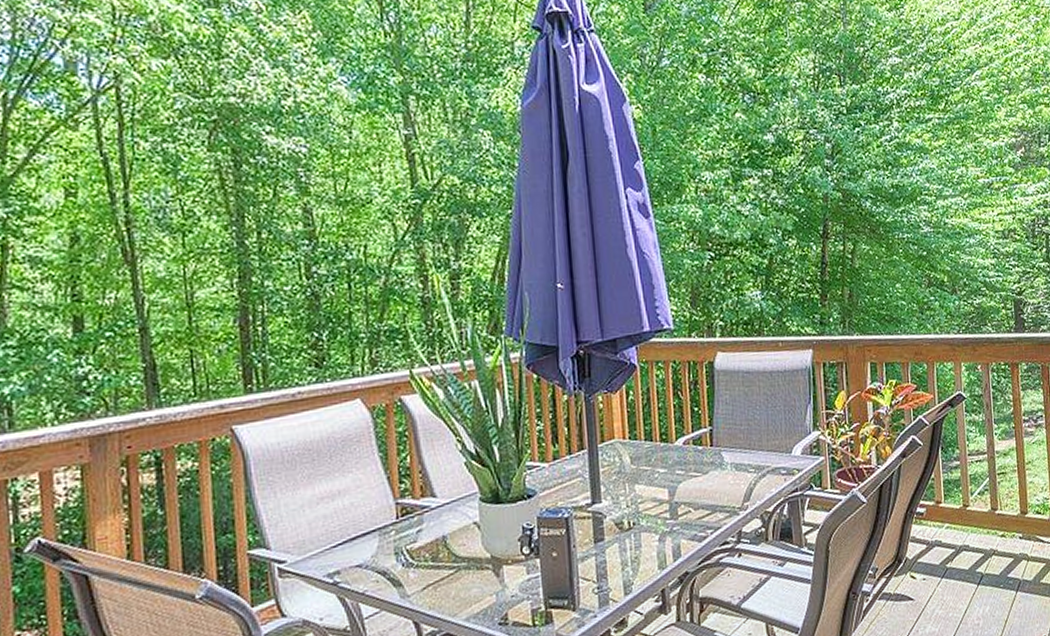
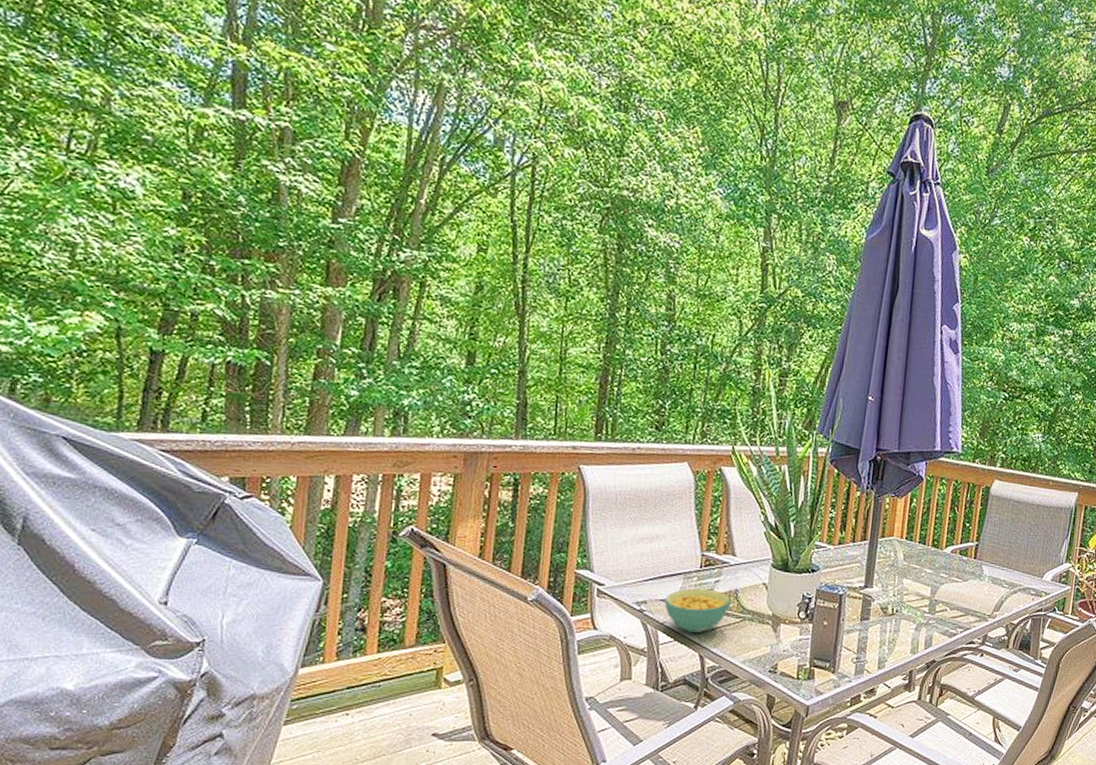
cereal bowl: none [361,541,440,598] -> present [664,588,732,634]

